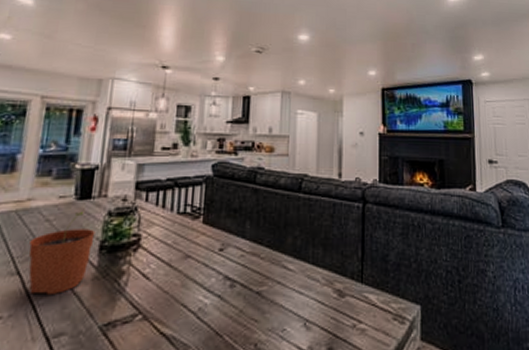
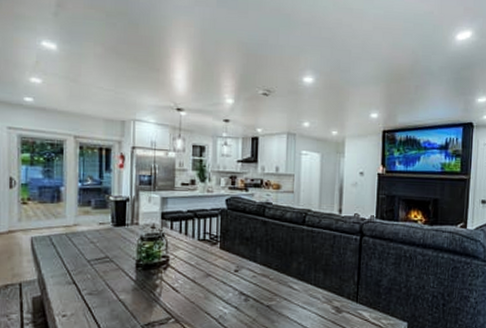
plant pot: present [28,211,96,296] -> none [80,235,132,301]

